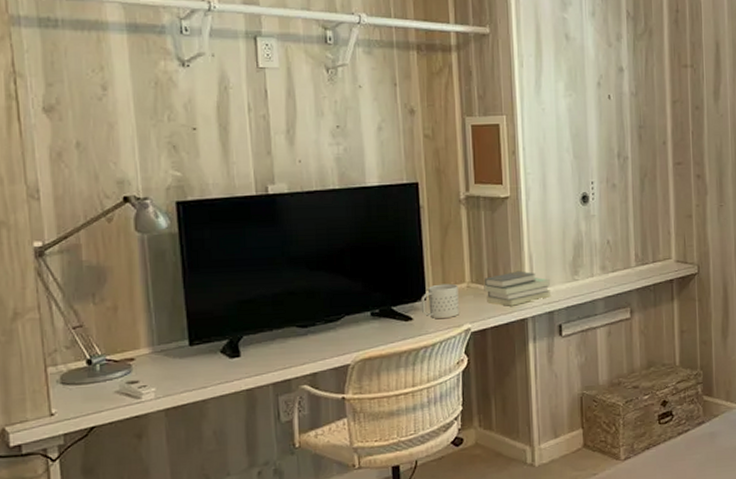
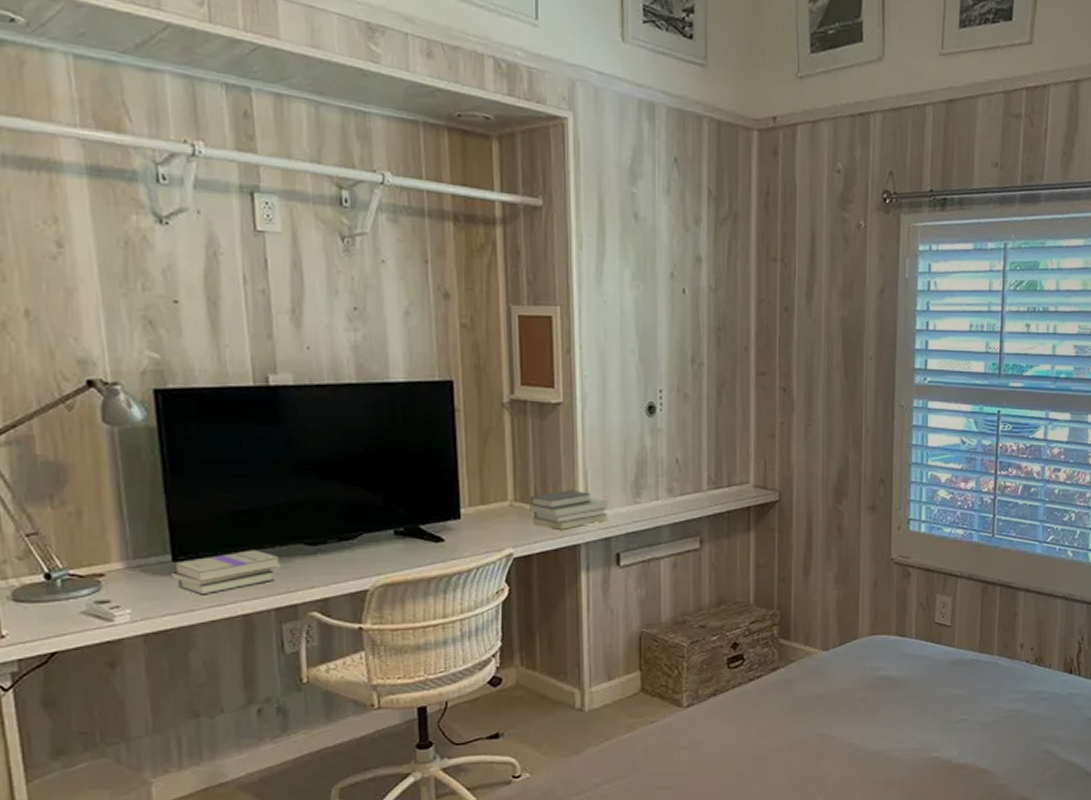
books: none [188,333,278,374] -> present [171,549,281,595]
mug: present [420,283,459,319] -> none [454,501,500,542]

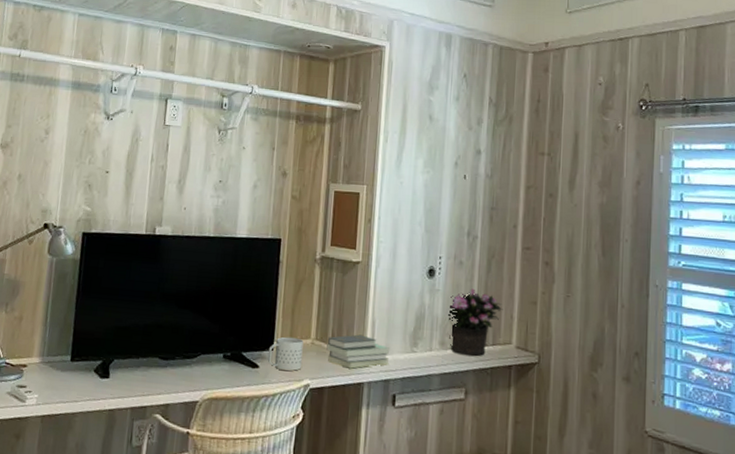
books: present [171,549,281,595] -> none [67,358,141,391]
mug: none [454,501,500,542] -> present [267,337,304,372]
potted flower: none [675,424,738,502] -> present [448,288,503,357]

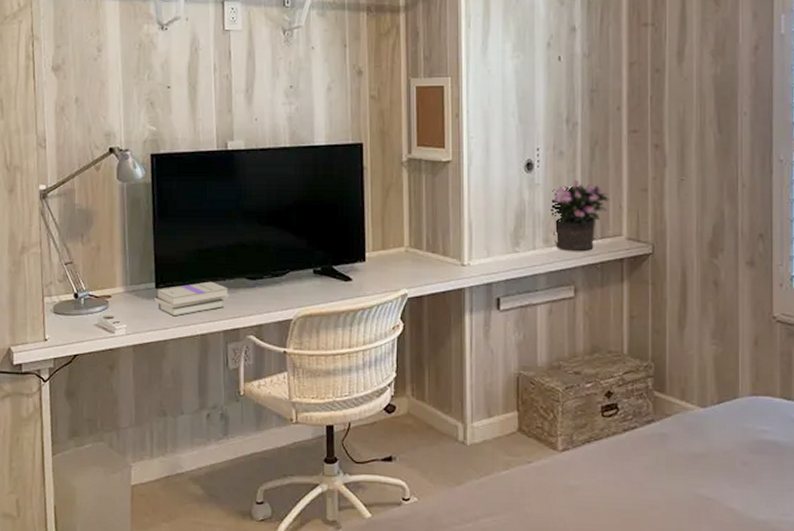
books: none [67,358,141,391] -> present [154,281,229,317]
mug: present [267,337,304,372] -> none [360,246,397,282]
books: present [326,334,390,369] -> none [422,238,491,274]

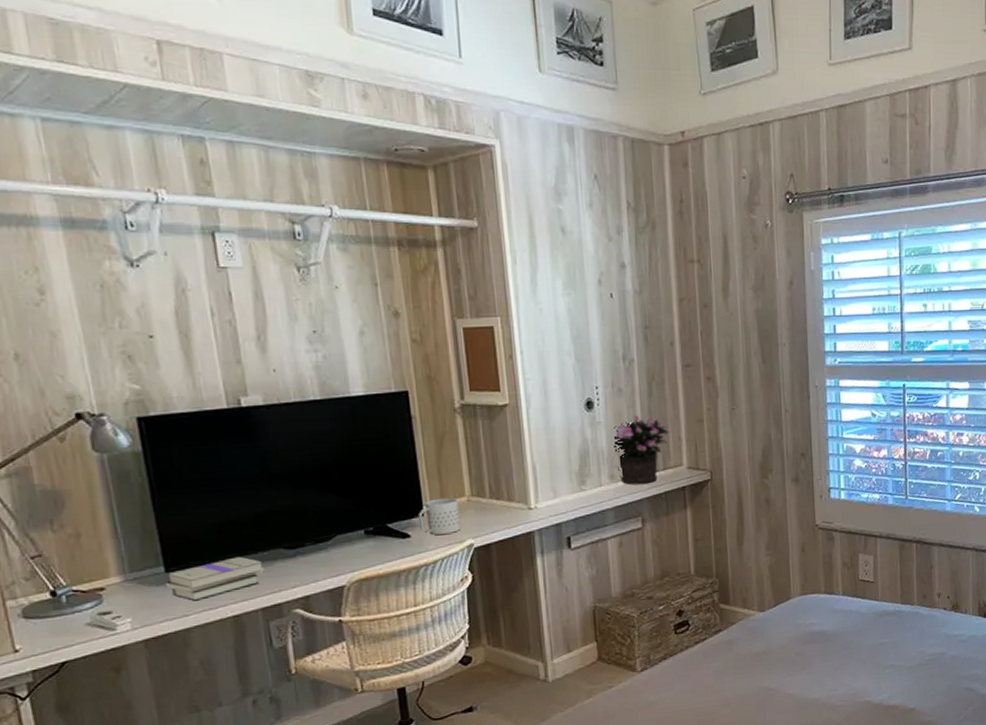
mug: none [360,246,397,282] -> present [417,497,461,536]

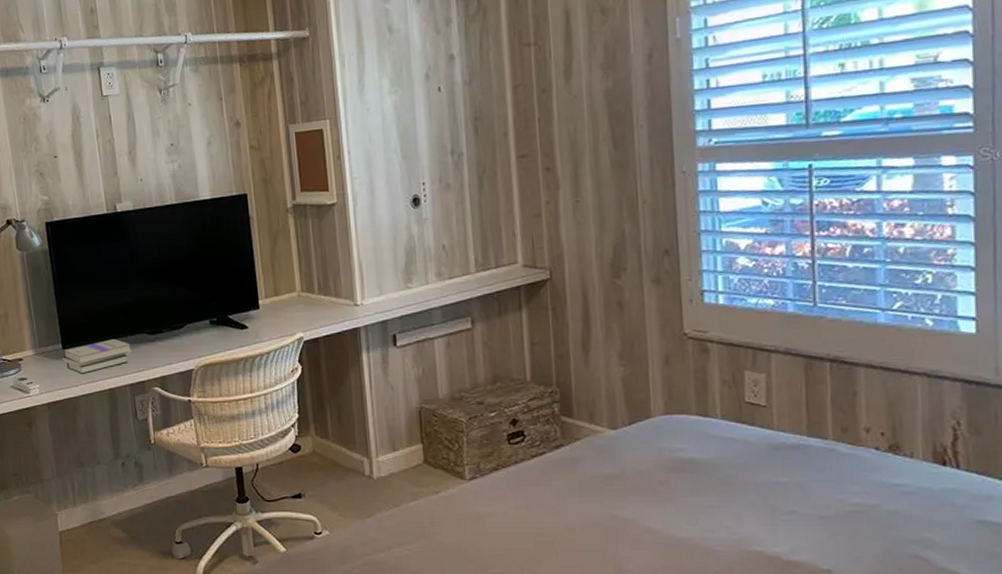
mug: present [417,497,461,536] -> none [254,292,292,328]
potted flower: present [613,415,670,486] -> none [441,211,503,284]

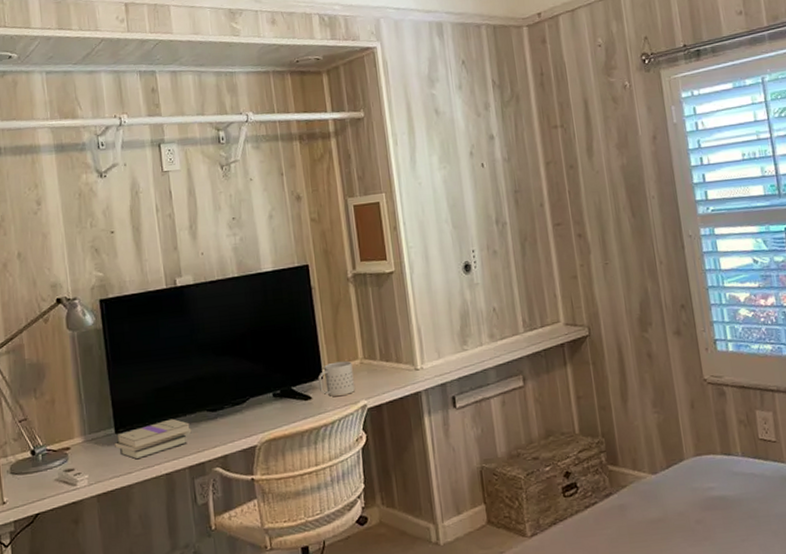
mug: none [254,292,292,328] -> present [317,360,355,397]

